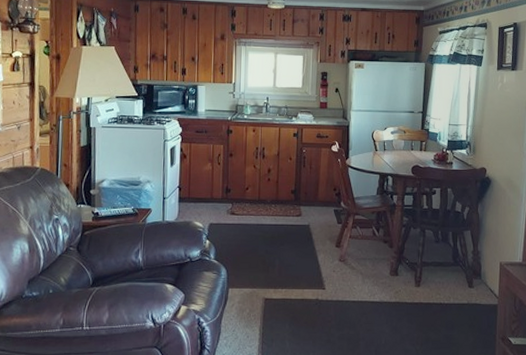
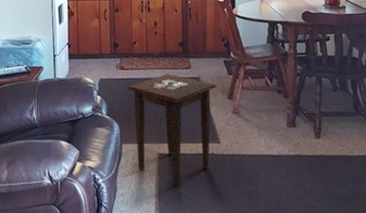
side table: none [236,220,327,330] -> present [126,73,218,186]

